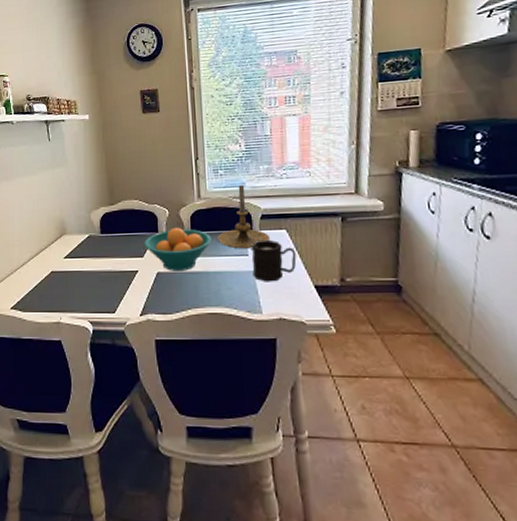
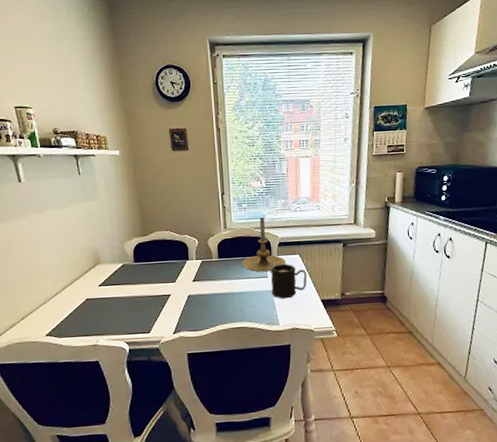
fruit bowl: present [144,227,211,271] -> none [175,255,236,294]

